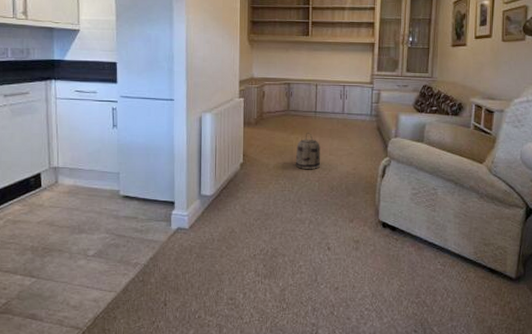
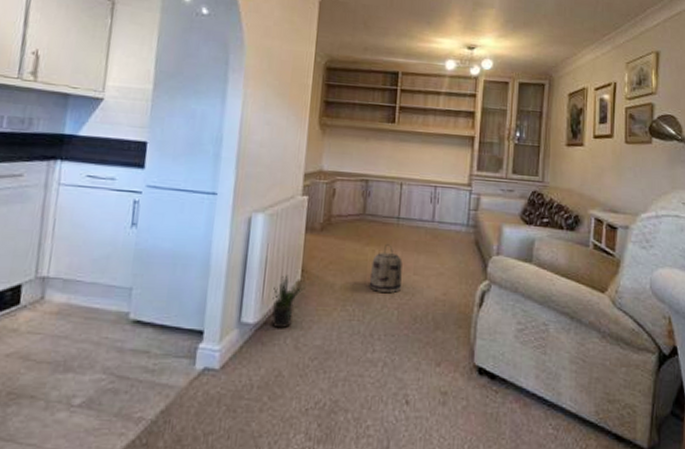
potted plant: none [223,159,246,198] -> present [271,275,304,328]

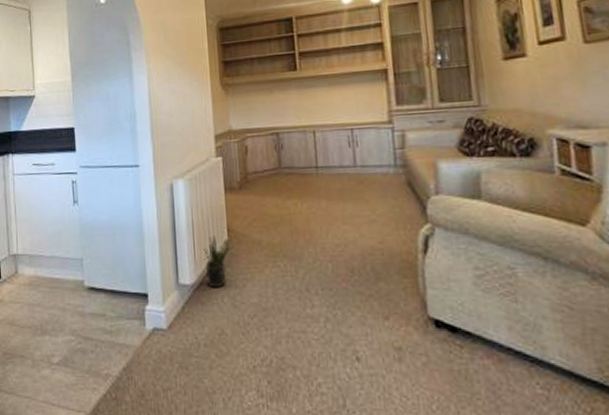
basket: present [369,243,403,293] -> none [296,194,333,245]

